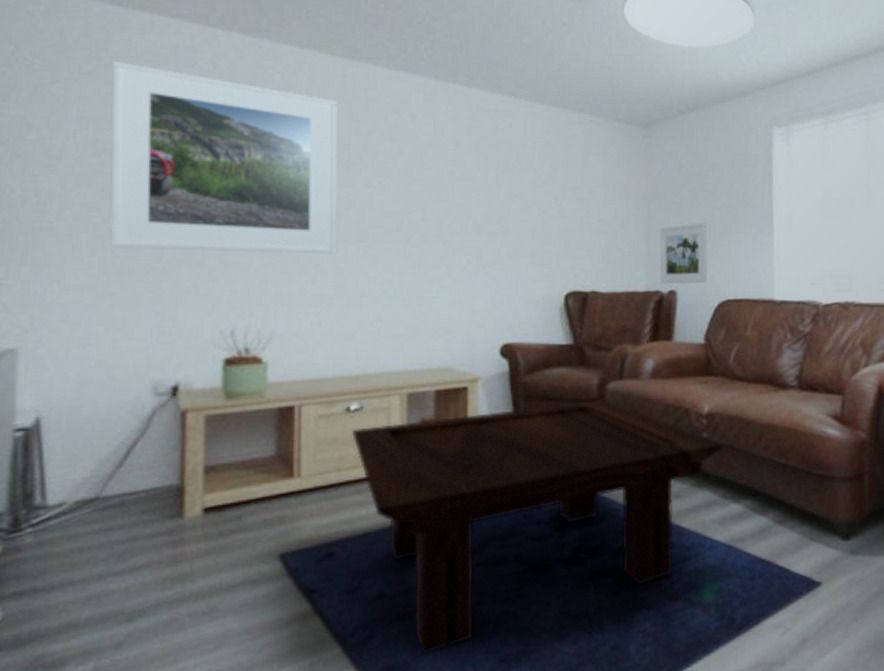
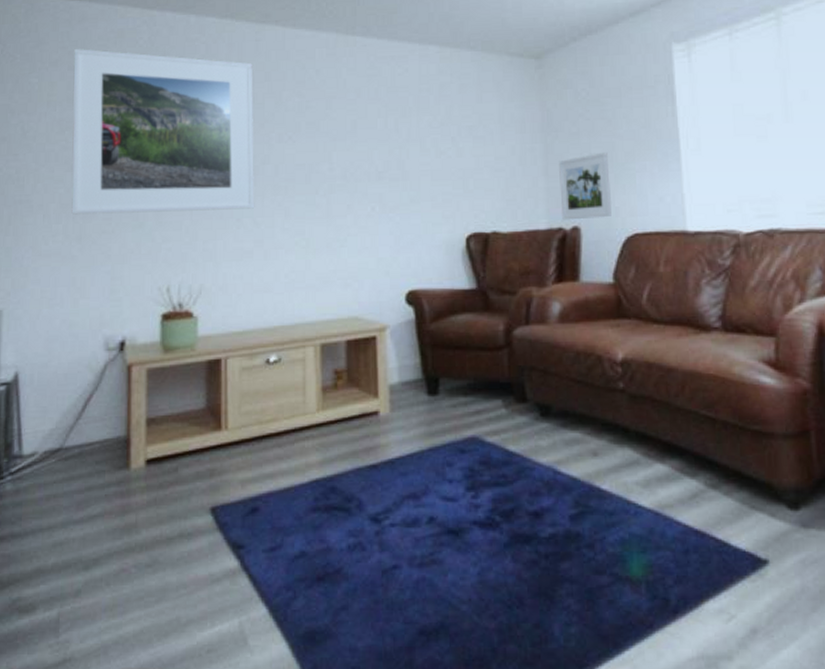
coffee table: present [351,400,723,655] -> none [271,347,641,620]

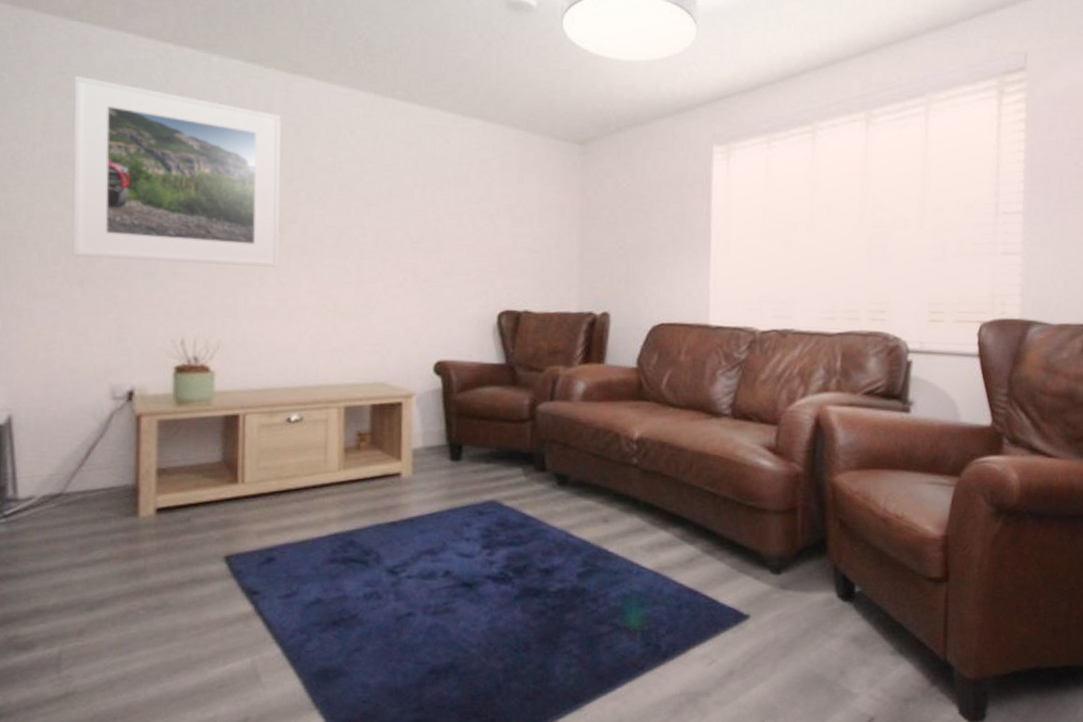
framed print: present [559,152,611,220] -> none [593,243,642,306]

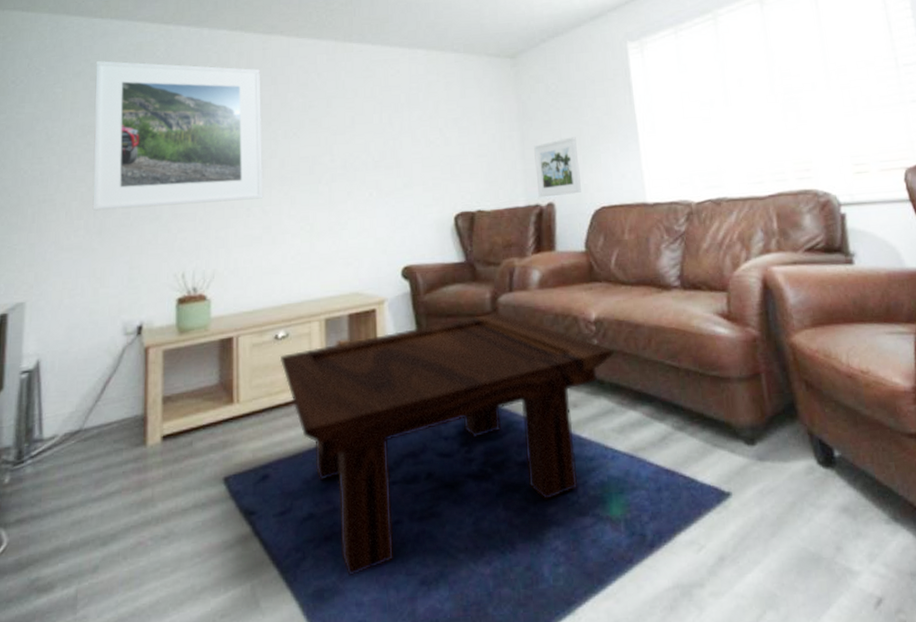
coffee table: none [291,420,653,661] -> present [279,312,614,577]
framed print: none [593,243,642,306] -> present [534,137,581,198]

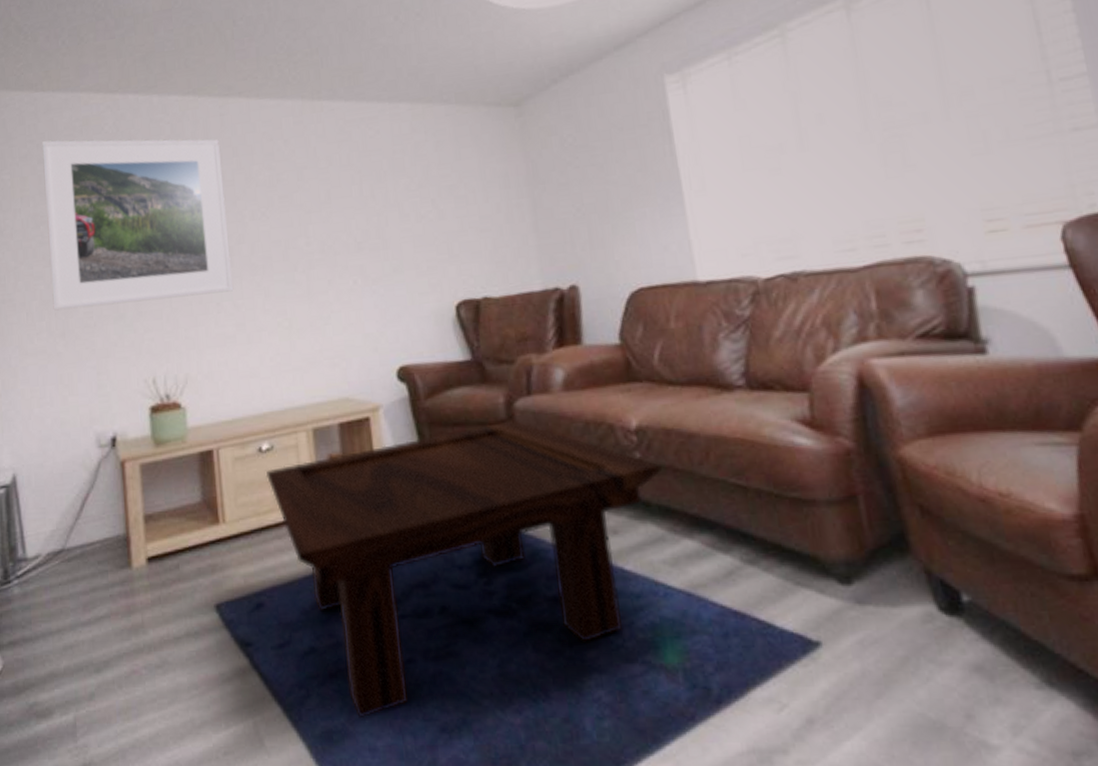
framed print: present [534,137,581,198] -> none [549,201,612,280]

